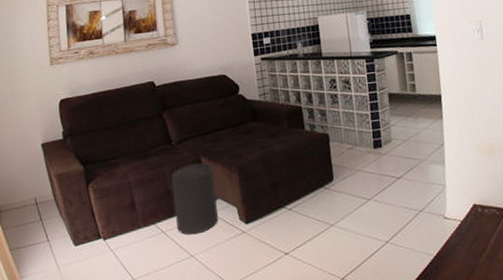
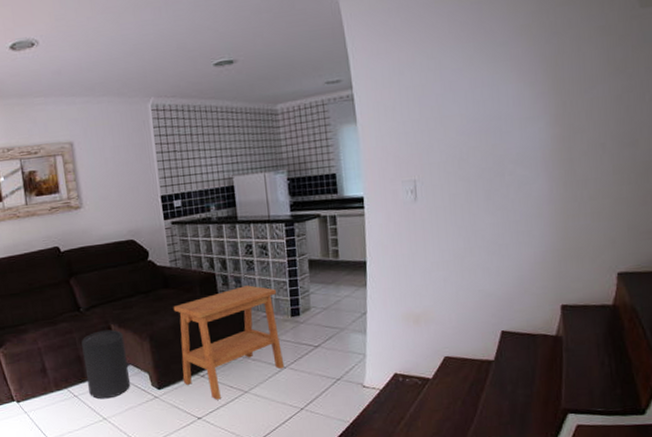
side table: none [261,118,369,234] -> present [173,285,285,400]

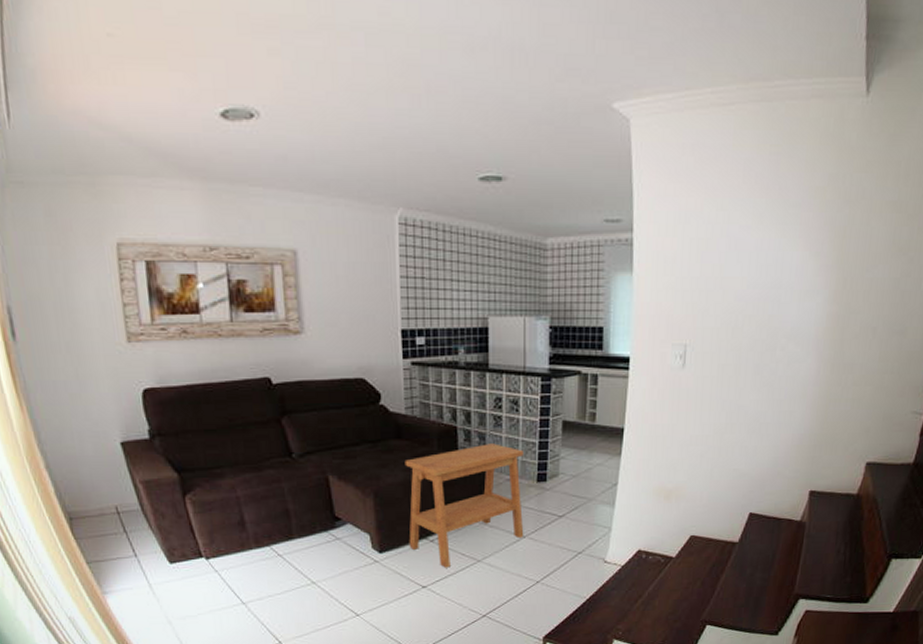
trash can: present [81,329,130,399] -> none [291,481,346,561]

